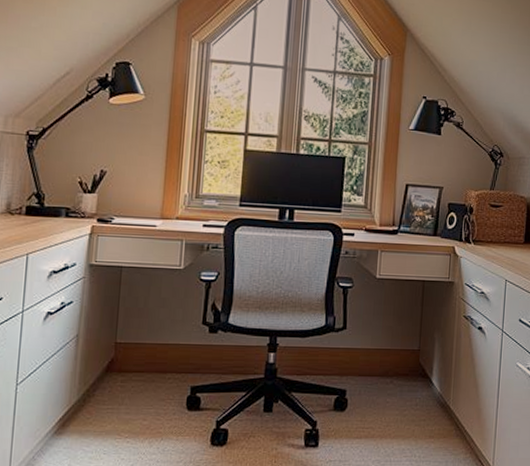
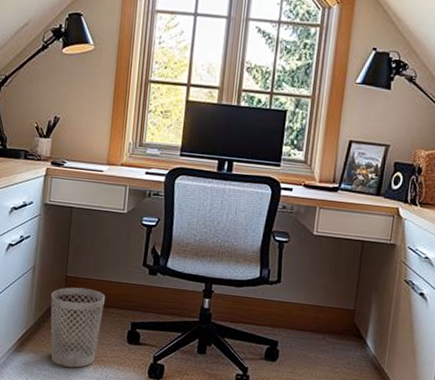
wastebasket: none [97,353,162,445] -> present [50,287,106,368]

